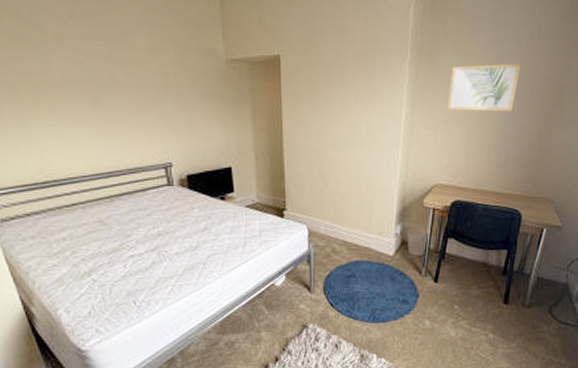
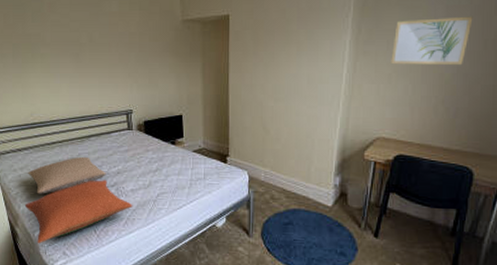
pillow: none [40,244,179,324] -> present [24,180,133,244]
pillow: none [42,218,144,266] -> present [28,156,106,194]

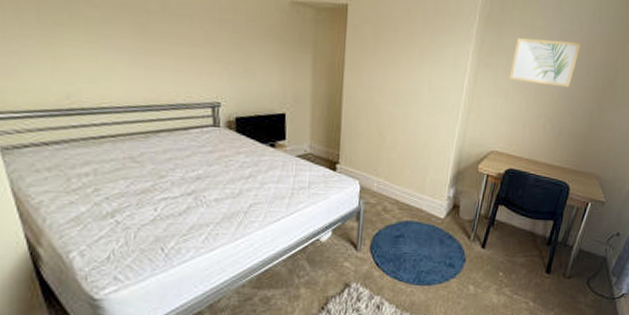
pillow: present [24,180,133,244] -> none [53,186,217,268]
pillow: present [28,156,106,194] -> none [60,156,181,204]

